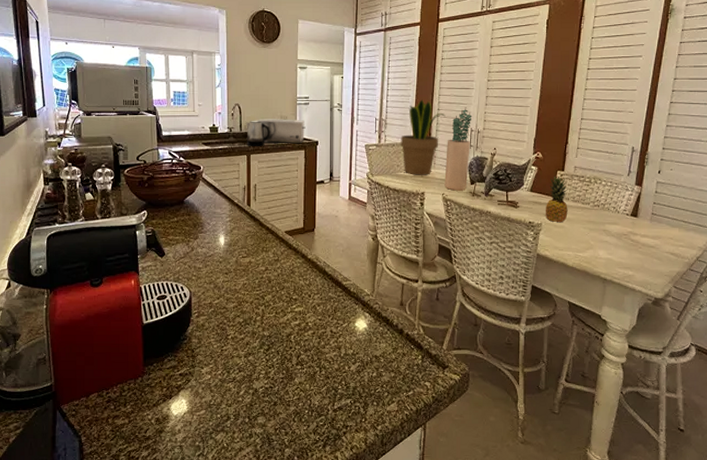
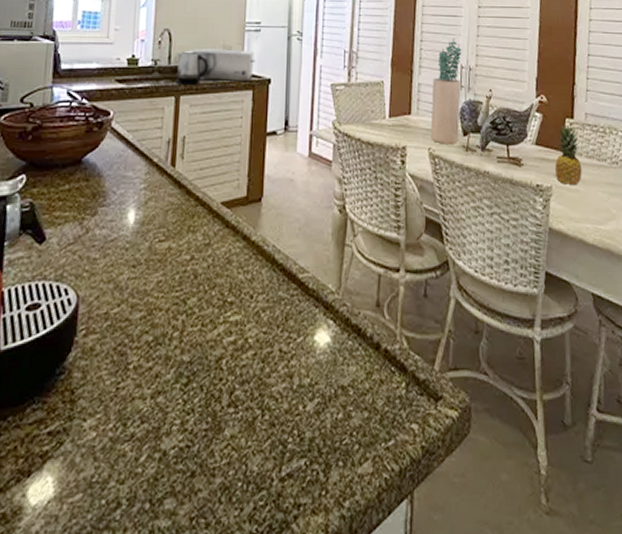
potted plant: present [400,99,446,175] -> none [375,28,430,124]

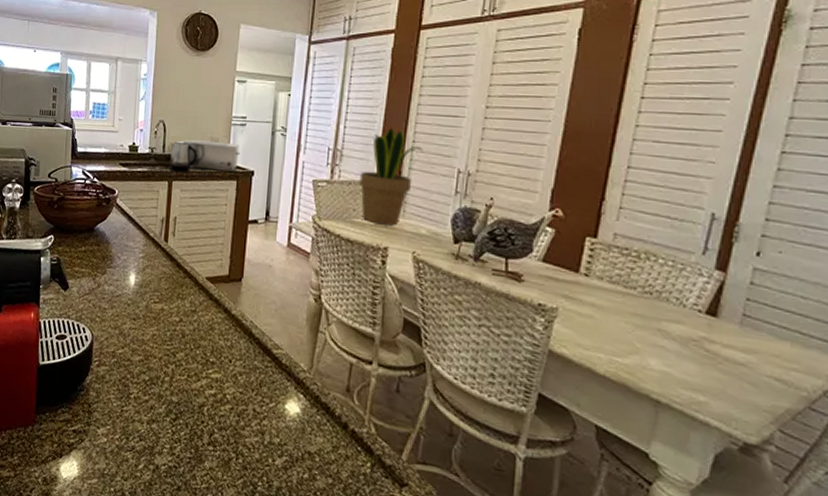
potted plant: none [375,28,430,124] -> present [359,127,424,226]
vase: present [430,38,462,144] -> none [416,140,461,251]
fruit: present [554,125,582,186] -> none [563,243,602,311]

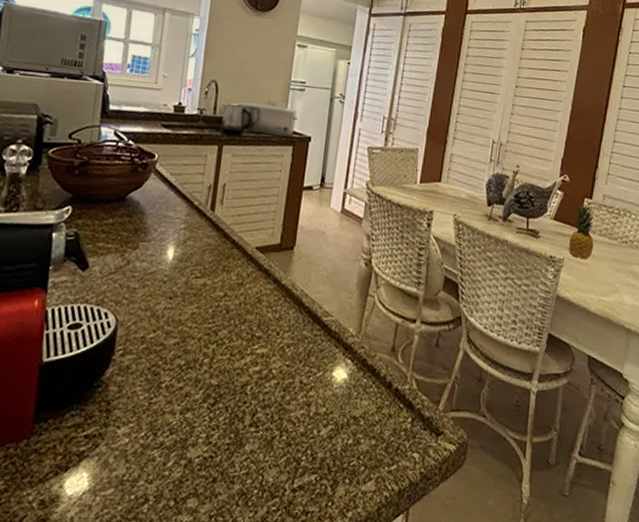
potted plant: present [359,127,424,226] -> none [410,100,466,191]
fruit: none [563,243,602,311] -> present [568,203,595,260]

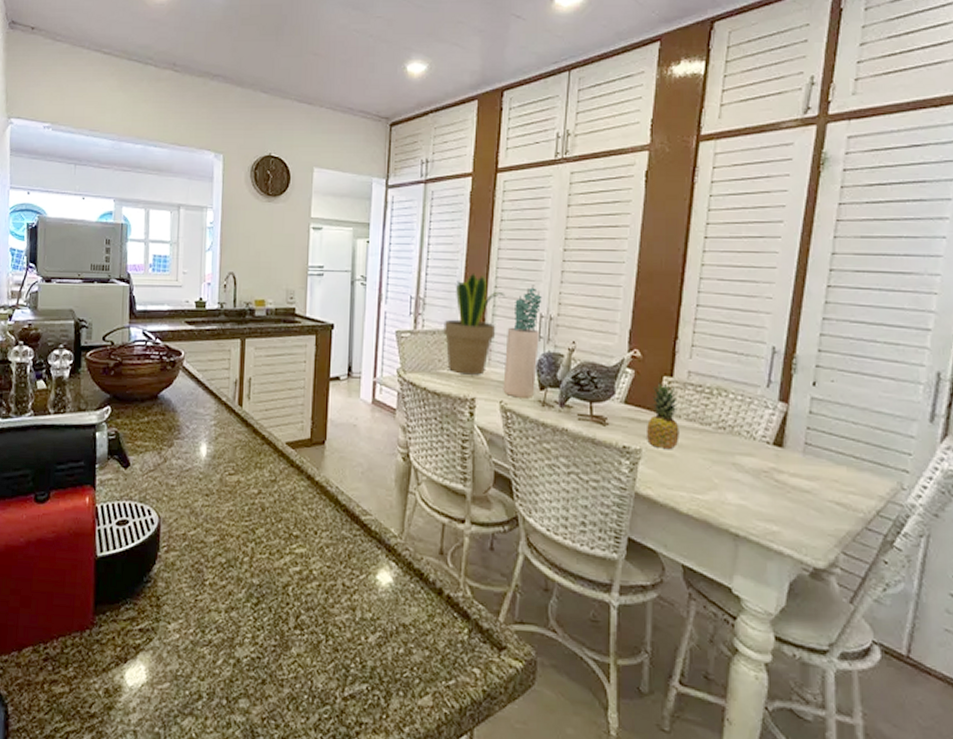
kettle: present [219,102,253,137] -> none [241,294,273,329]
toaster: present [237,101,298,140] -> none [256,291,318,328]
potted plant: none [410,100,466,191] -> present [443,273,506,375]
vase: none [457,114,496,213] -> present [503,285,542,398]

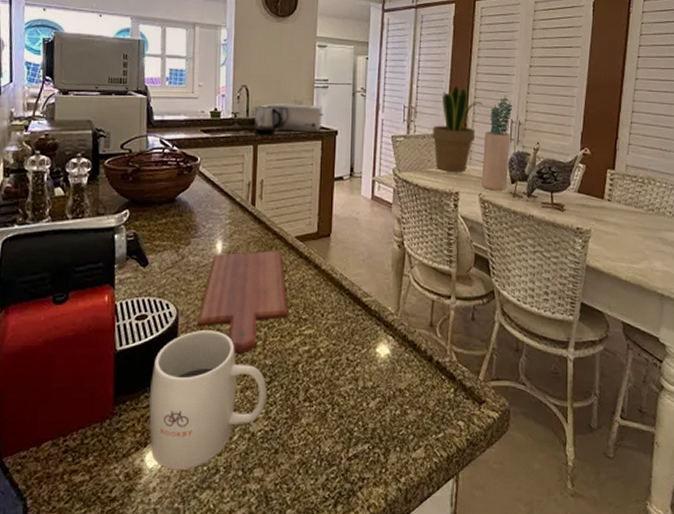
mug: none [129,541,254,692] -> present [149,331,267,470]
cutting board: none [180,457,278,570] -> present [197,250,289,354]
kettle: none [241,294,273,329] -> present [253,104,282,136]
toaster: none [256,291,318,328] -> present [267,102,324,135]
fruit: present [646,383,679,450] -> none [594,175,620,229]

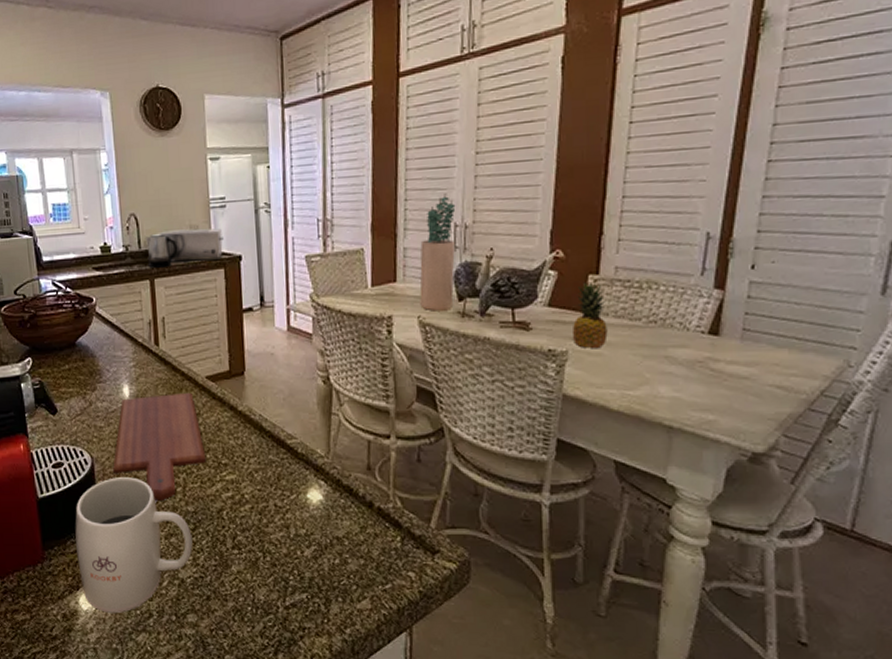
potted plant: present [432,85,483,172] -> none [354,187,417,293]
fruit: none [594,175,620,229] -> present [571,282,608,349]

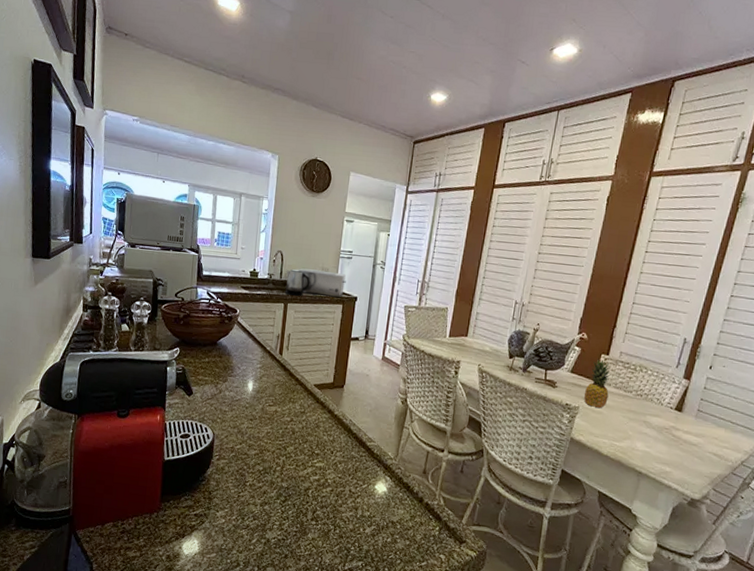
mug: present [75,477,193,613] -> none [187,452,282,560]
cutting board: present [113,392,207,500] -> none [229,391,304,476]
vase: present [419,193,456,311] -> none [482,278,519,364]

